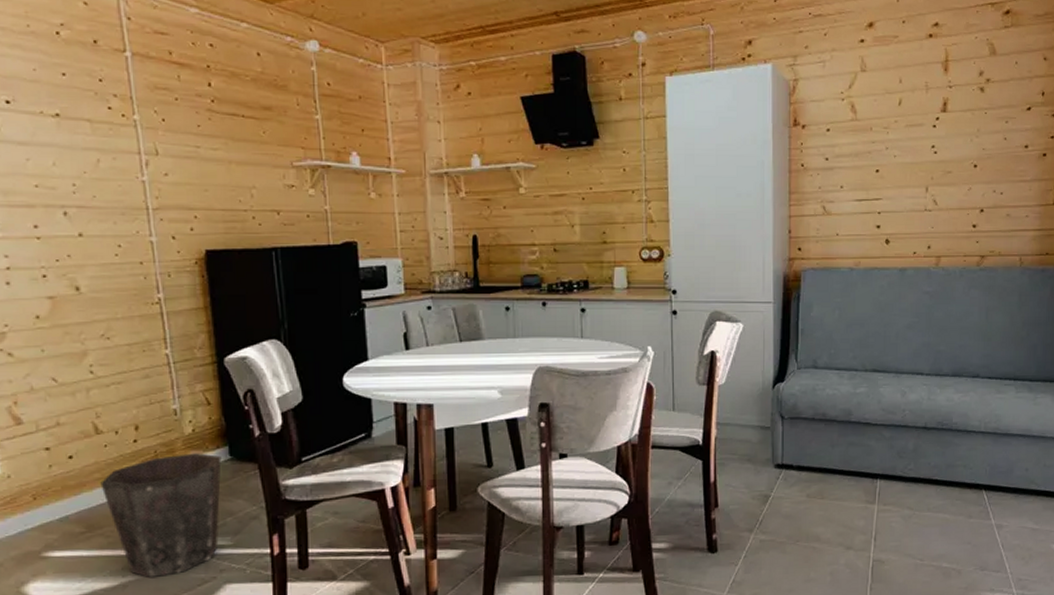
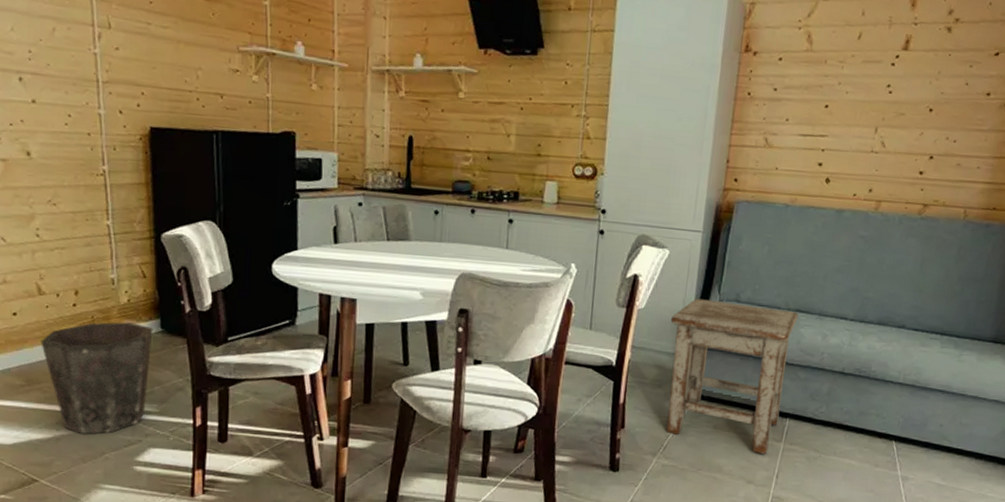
stool: none [752,369,876,519] -> present [666,298,799,455]

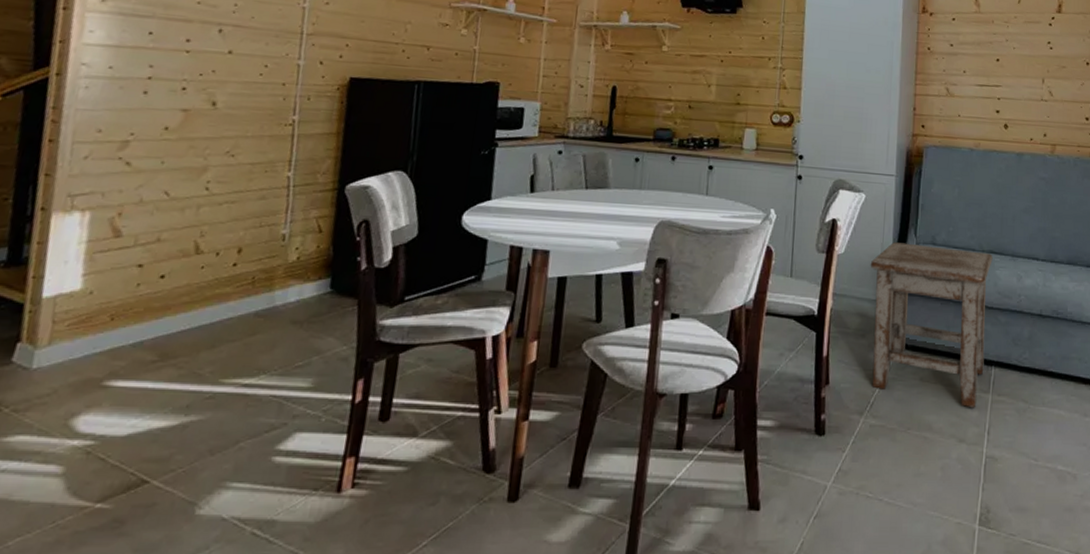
waste bin: present [41,322,153,434] -> none [186,282,321,418]

